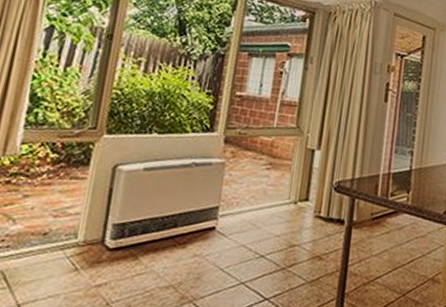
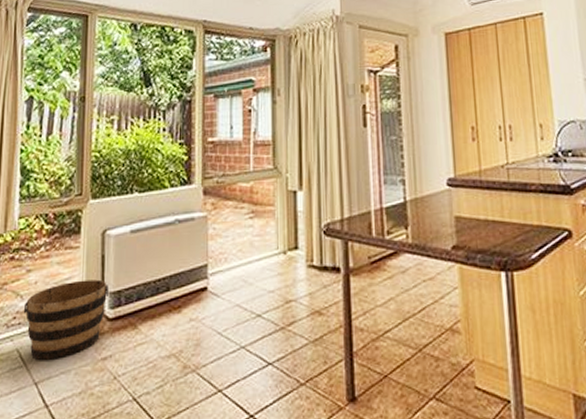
bucket: none [14,210,113,284] -> present [23,279,109,361]

